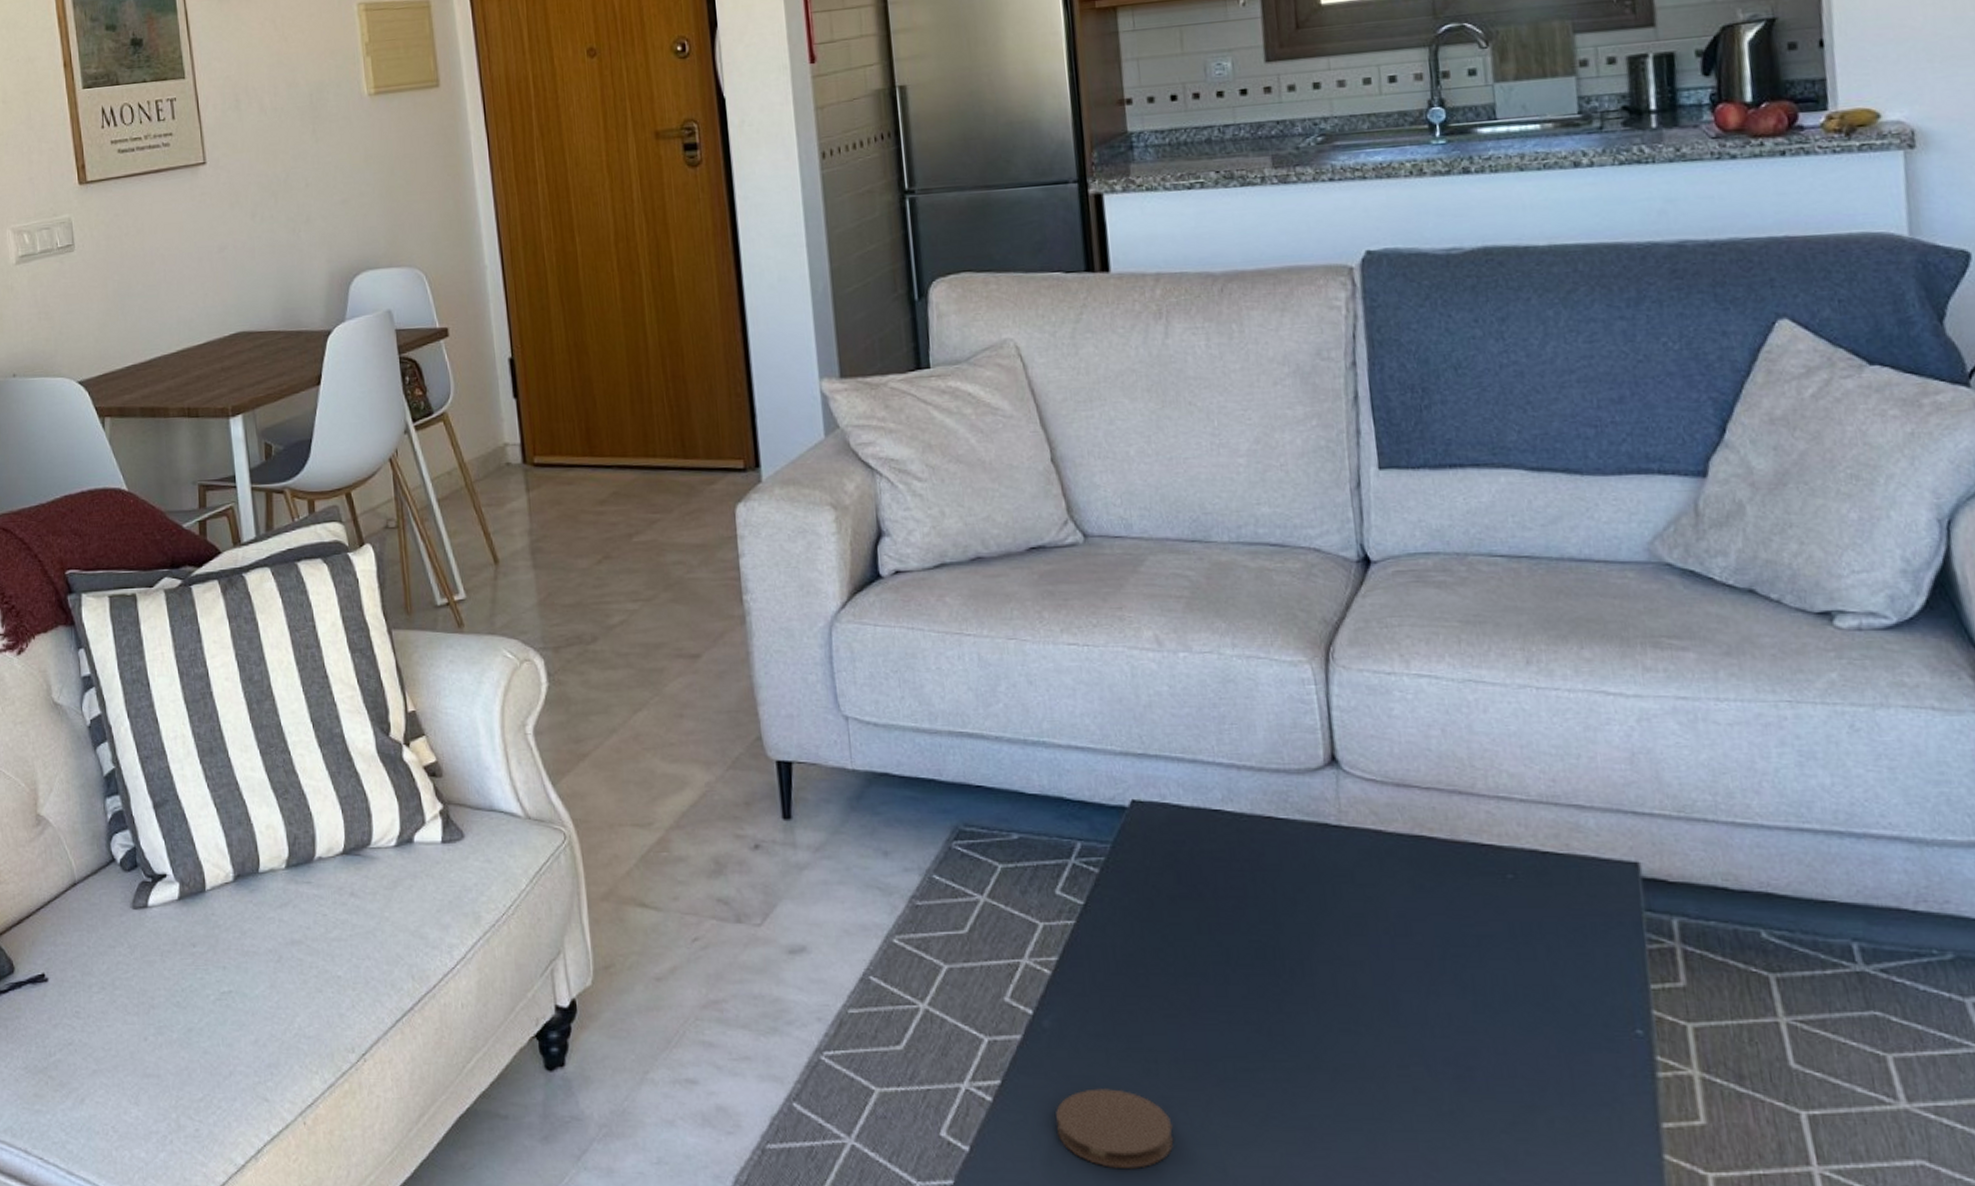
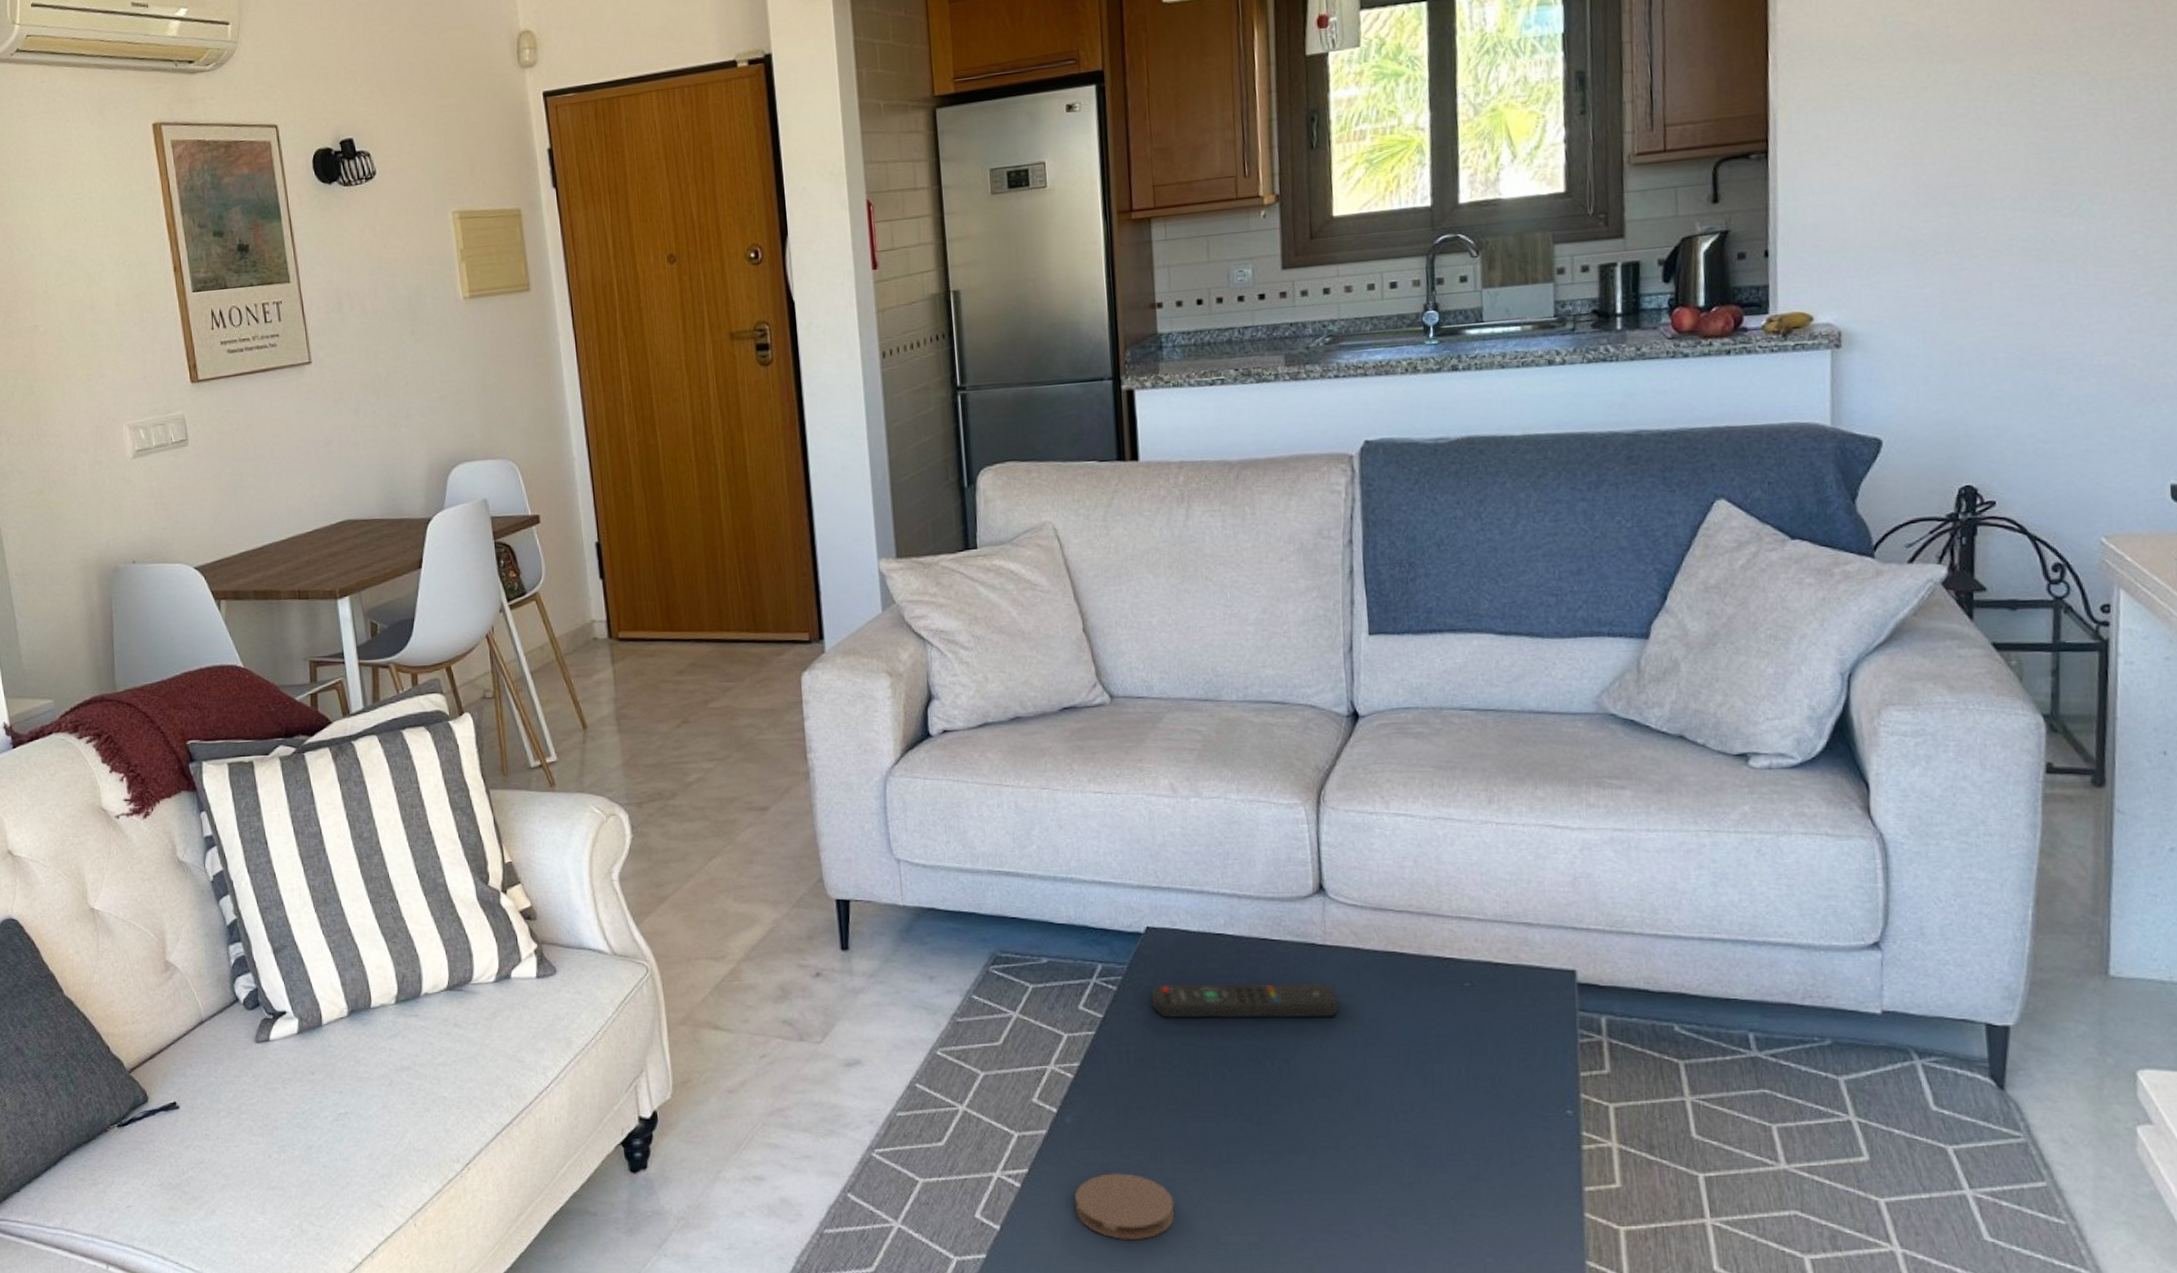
remote control: none [1138,866,1360,911] -> present [1150,983,1339,1019]

